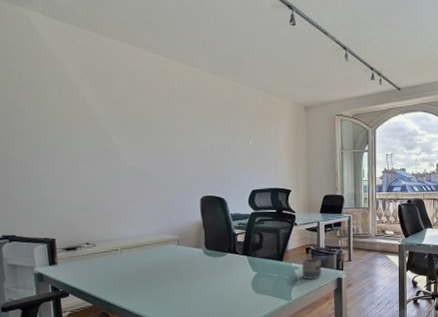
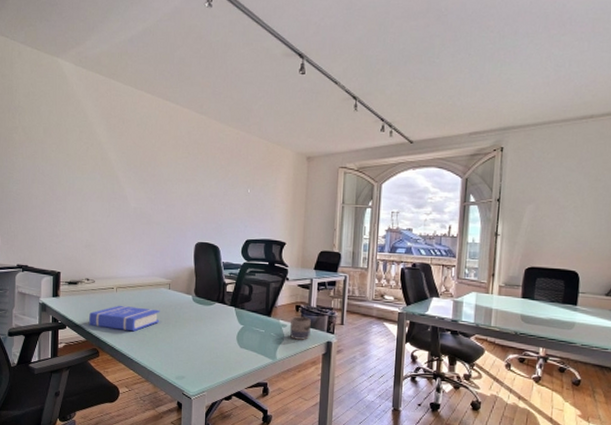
book: none [93,266,172,291] -> present [89,305,160,332]

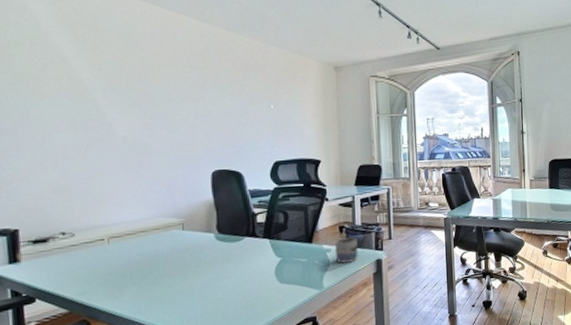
book: present [89,305,160,332] -> none [70,256,175,292]

